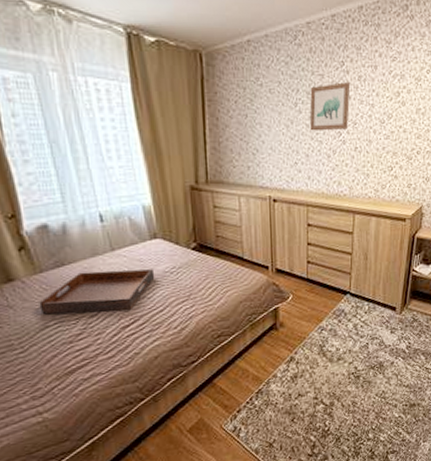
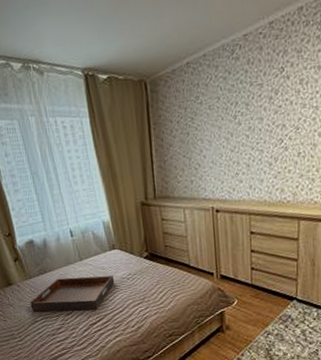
wall art: present [309,82,351,131] -> none [249,87,292,142]

